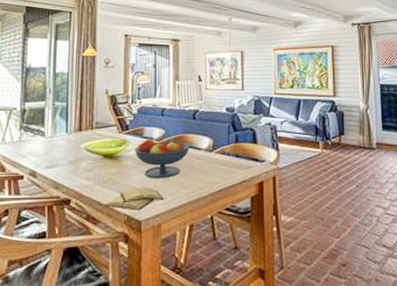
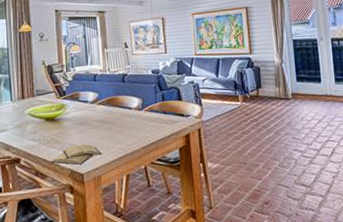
fruit bowl: present [134,138,190,179] -> none [72,101,122,137]

